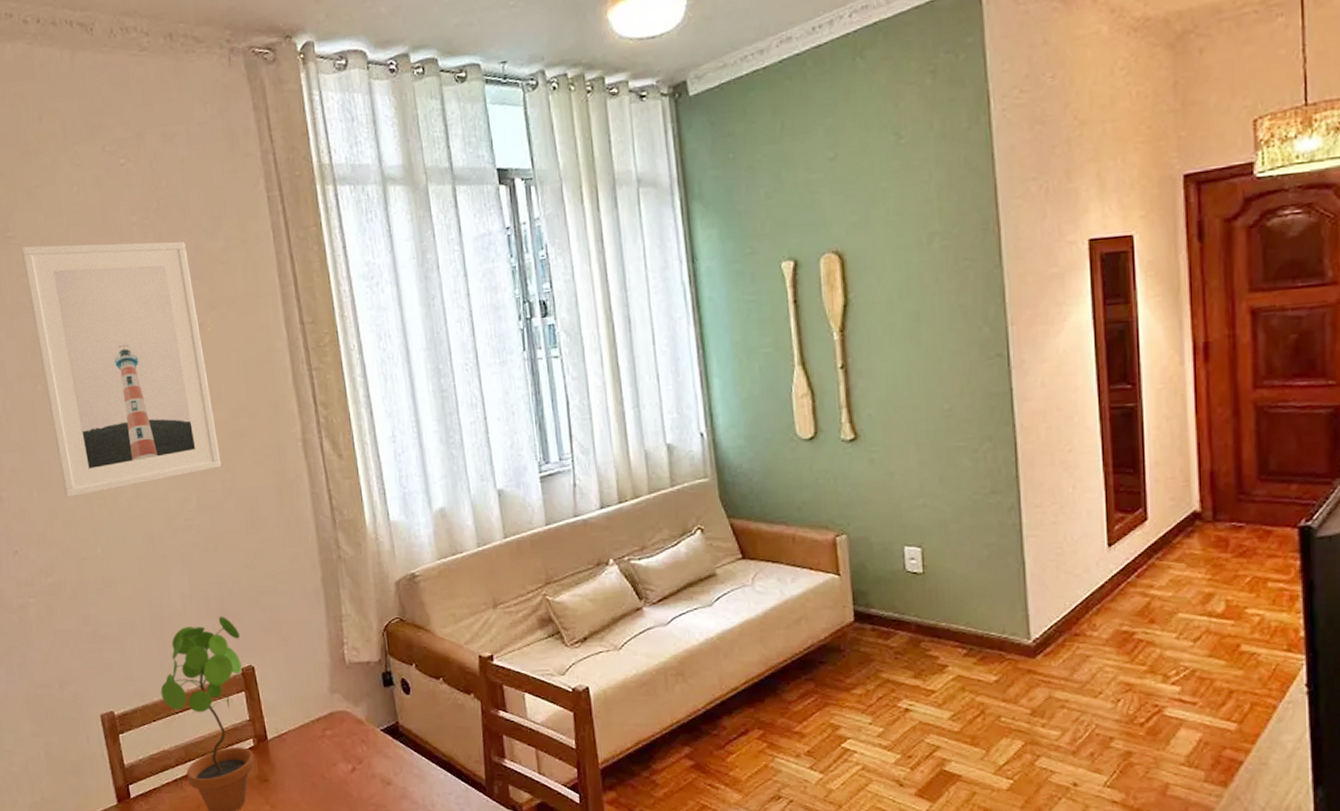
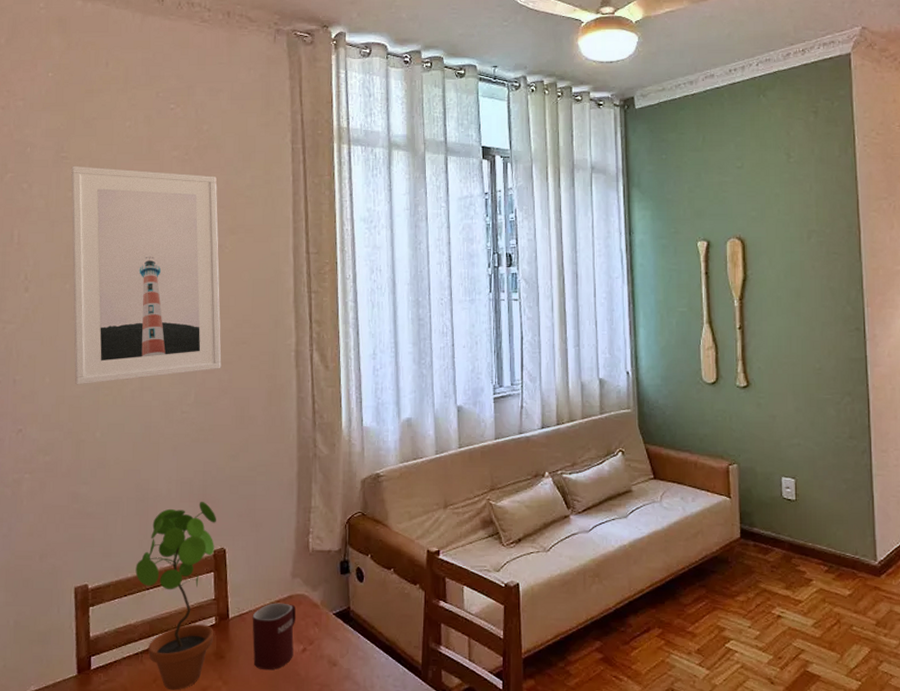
mug: none [292,720,343,792] -> present [252,602,297,671]

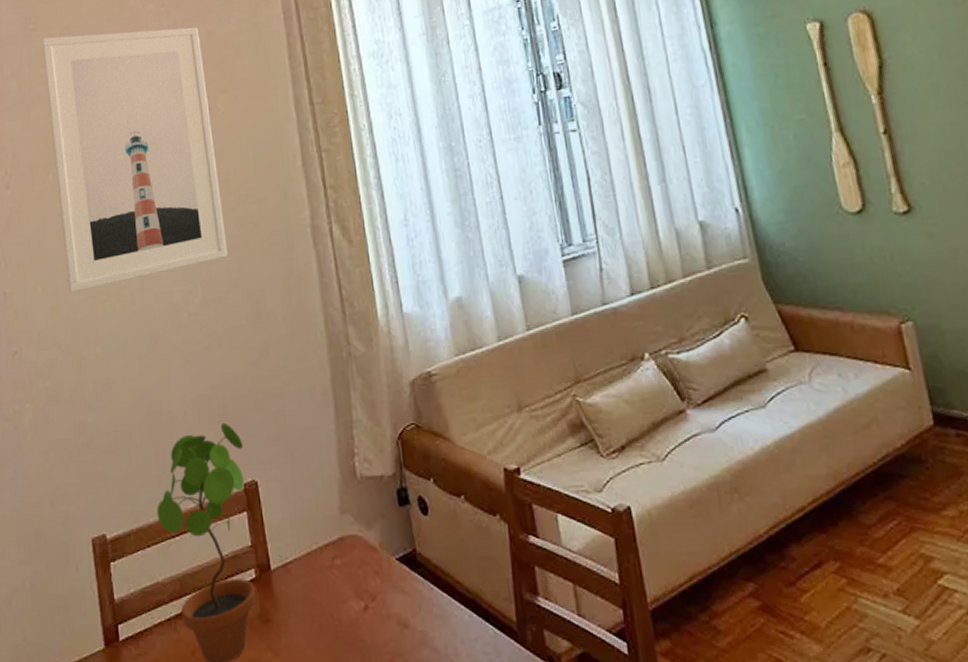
mug: present [252,602,297,671] -> none [298,547,354,636]

